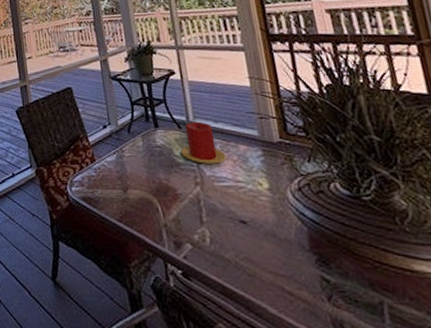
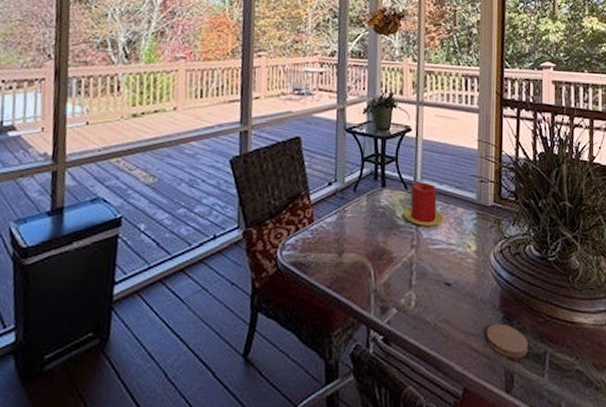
coaster: none [298,266,357,306] -> present [486,324,528,358]

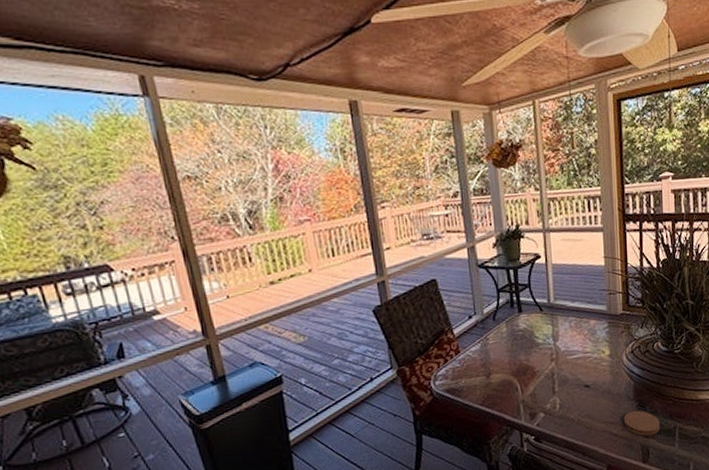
candle: present [403,182,445,226] -> none [541,302,579,341]

